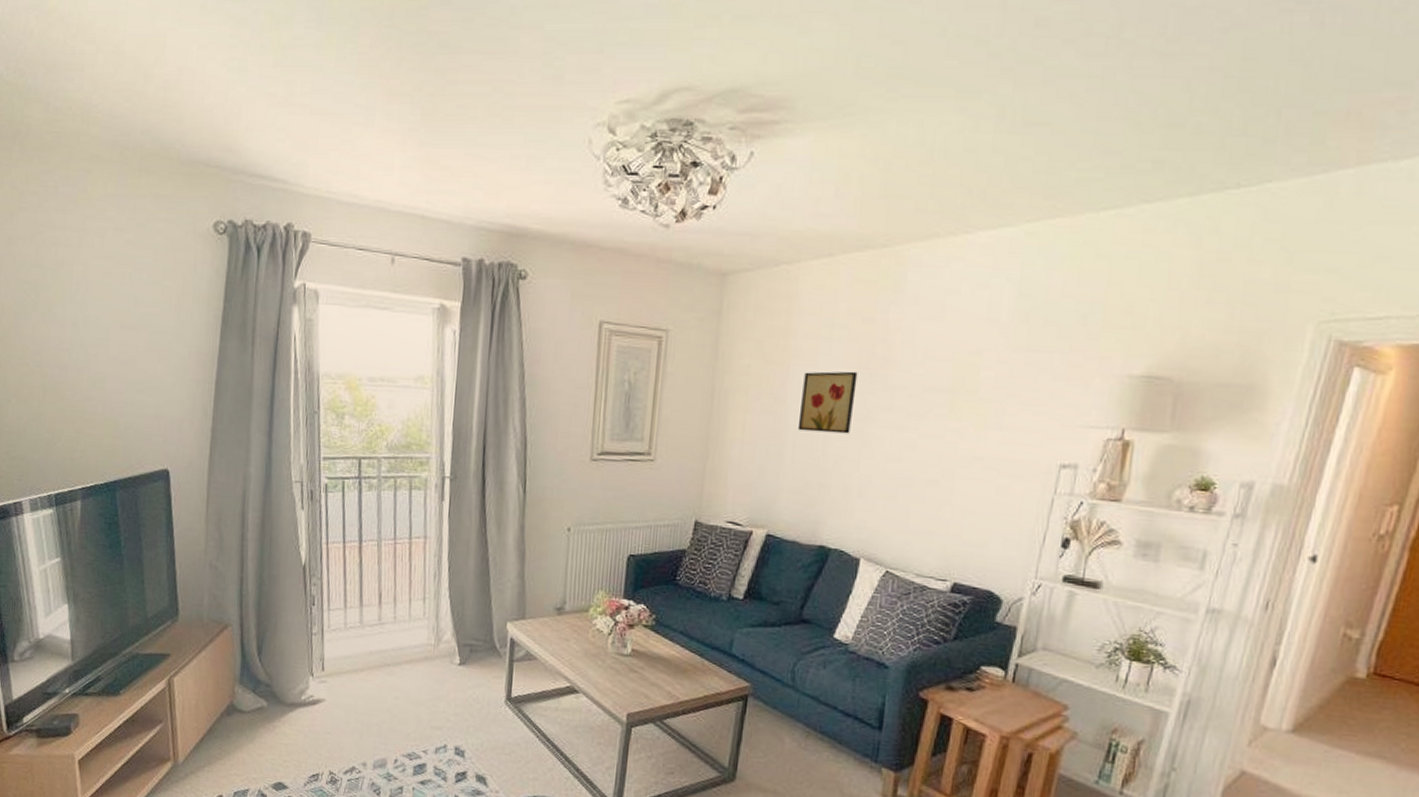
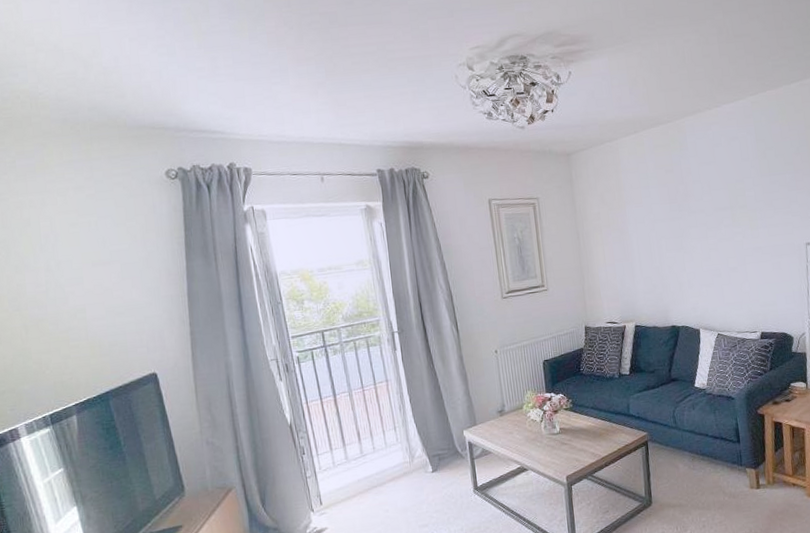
wall art: present [797,371,858,434] -> none [636,205,674,251]

